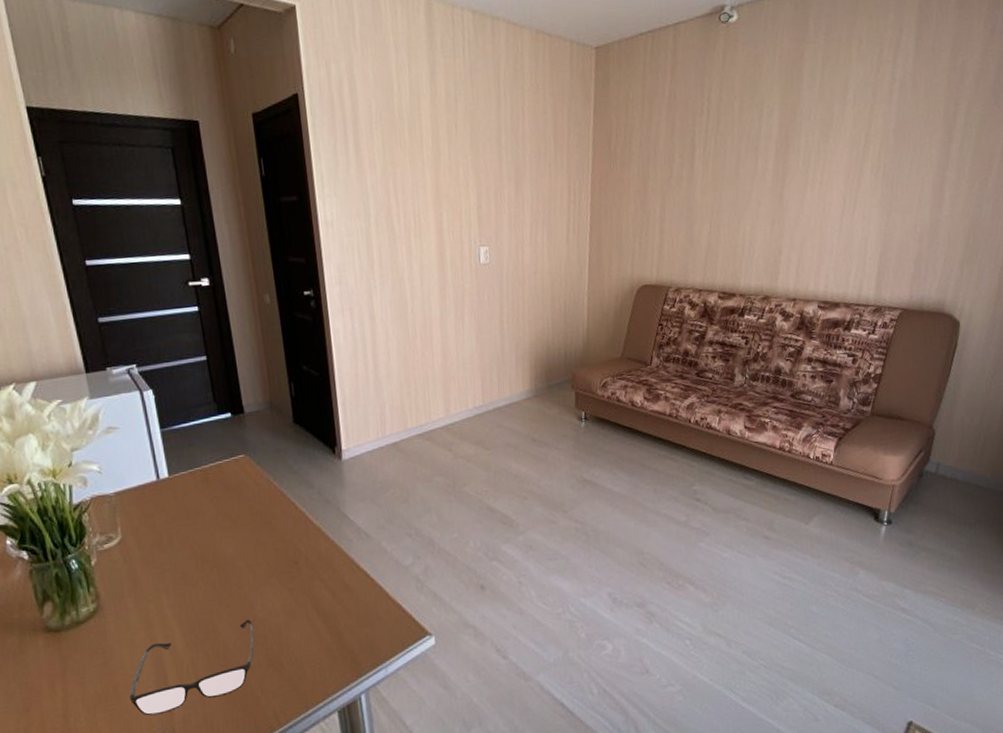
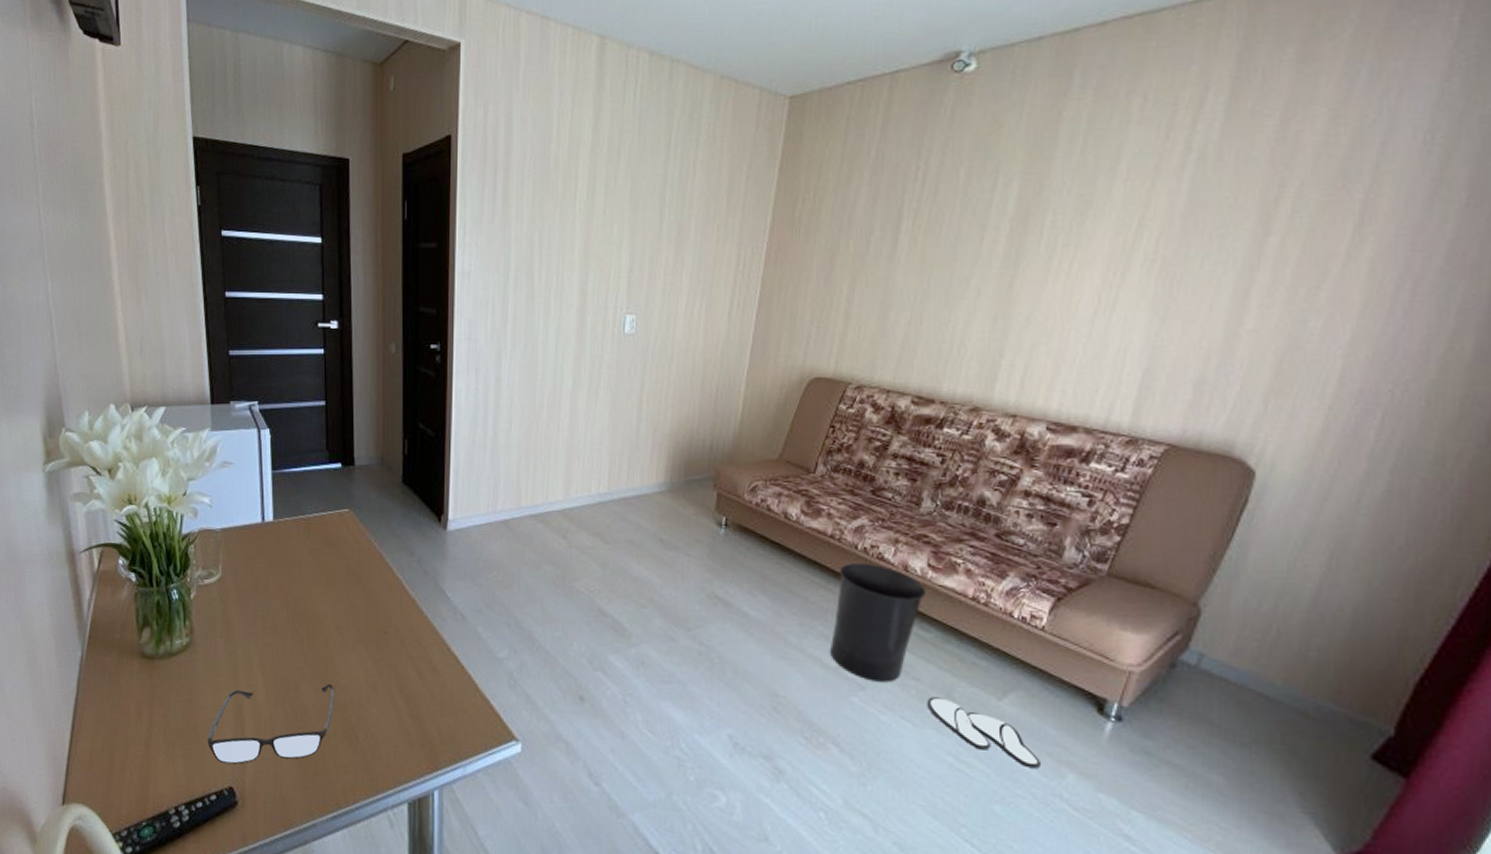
waste bin: none [678,432,746,527] -> present [831,562,926,682]
slippers: none [755,530,840,572] -> present [927,697,1040,768]

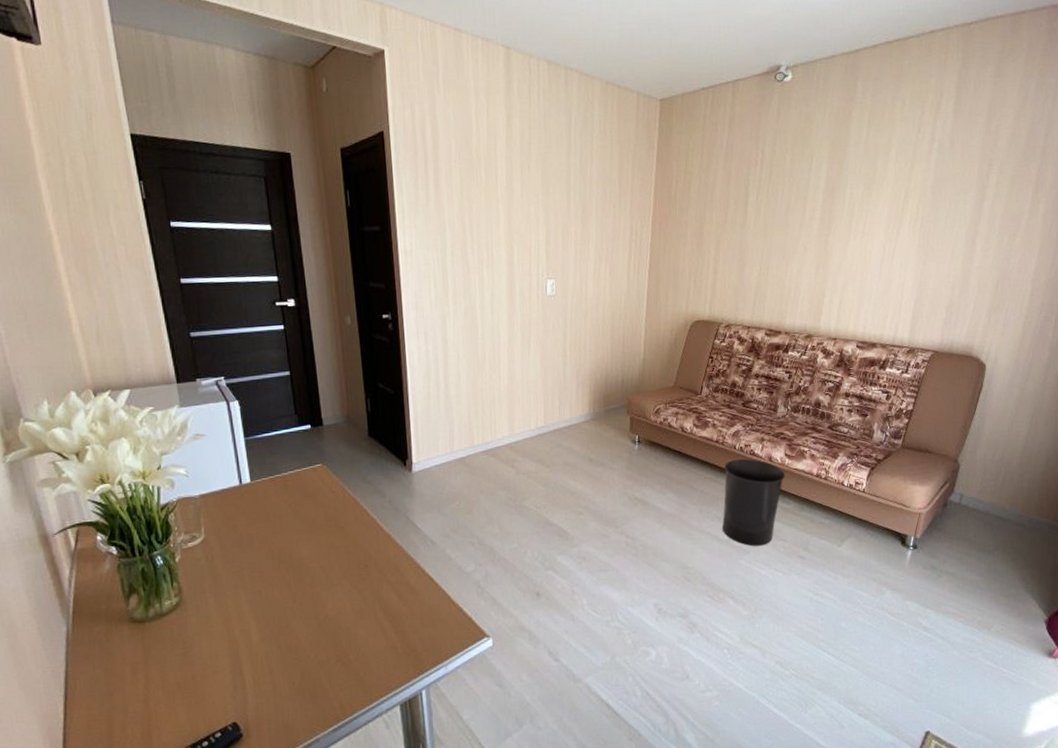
eyeglasses: present [207,684,334,765] -> none [206,617,325,704]
slippers: present [927,697,1040,768] -> none [792,551,868,591]

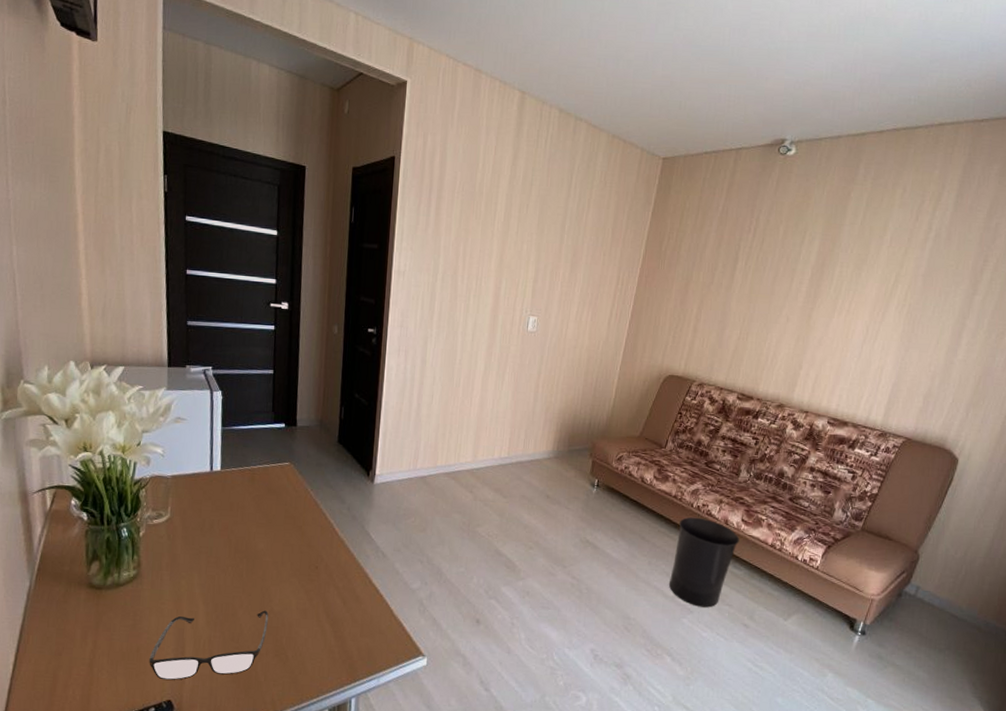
eyeglasses: none [206,617,325,704] -> present [149,610,268,681]

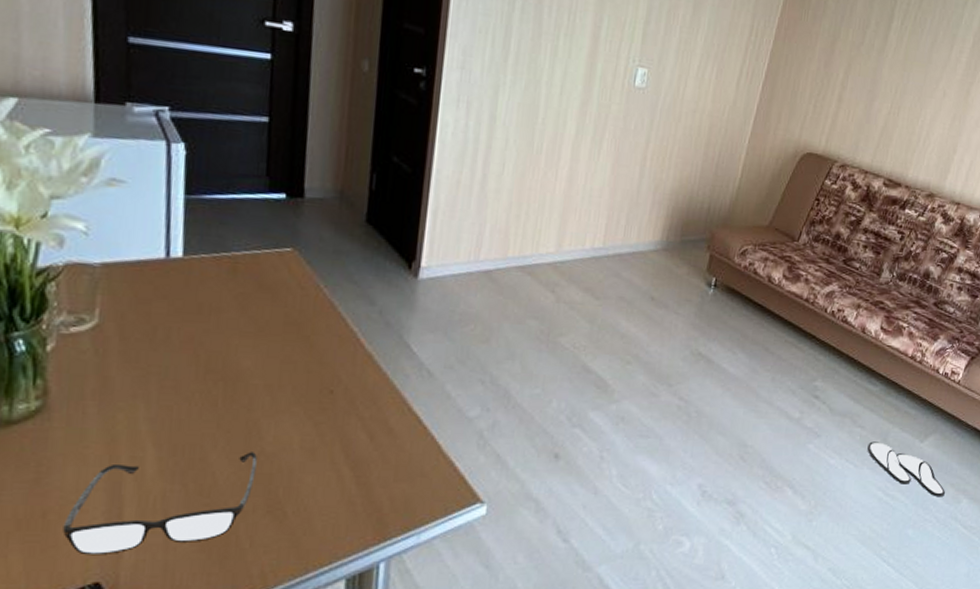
waste bin: present [669,517,739,608] -> none [795,324,877,430]
slippers: none [736,618,810,670] -> present [867,441,945,496]

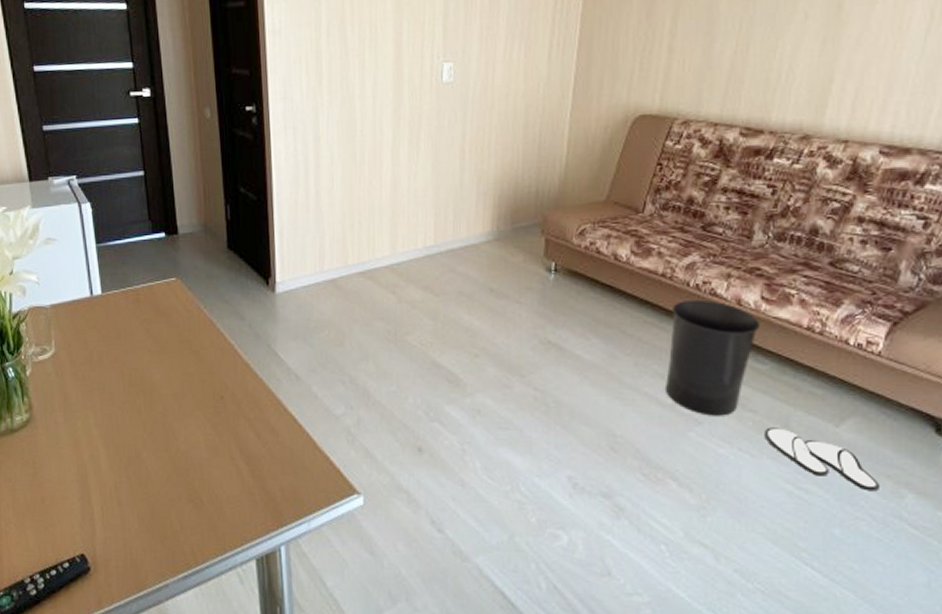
eyeglasses: present [62,452,257,556] -> none [55,450,176,533]
waste bin: none [795,324,877,430] -> present [666,299,760,416]

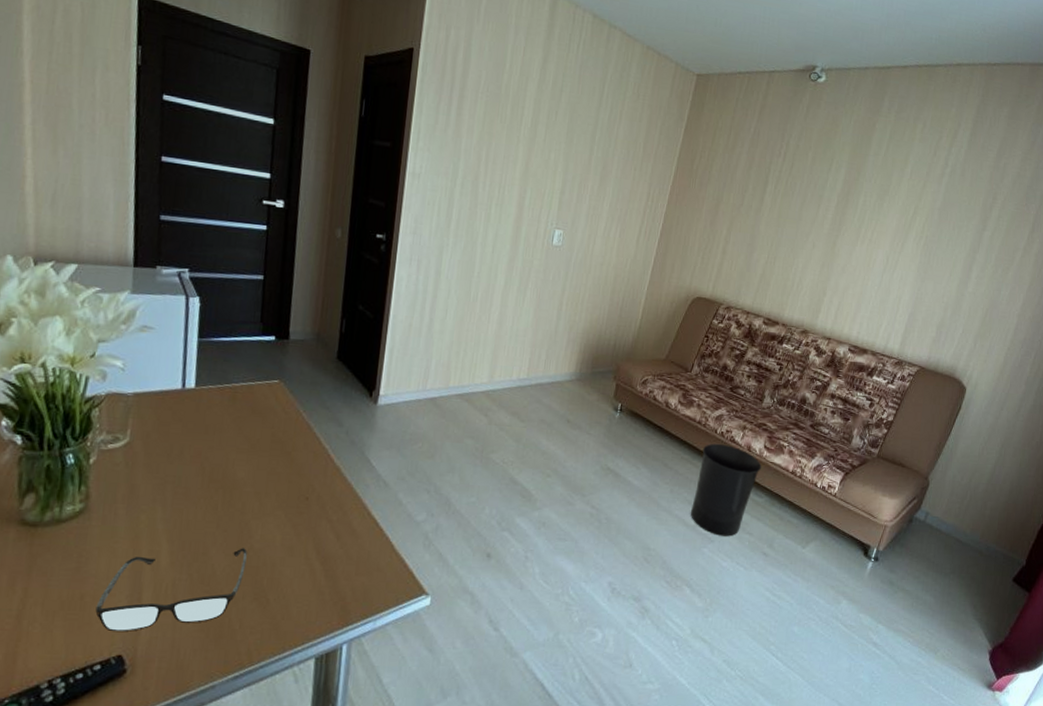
eyeglasses: none [55,450,176,533] -> present [95,548,247,632]
slippers: present [764,427,879,490] -> none [755,547,826,597]

